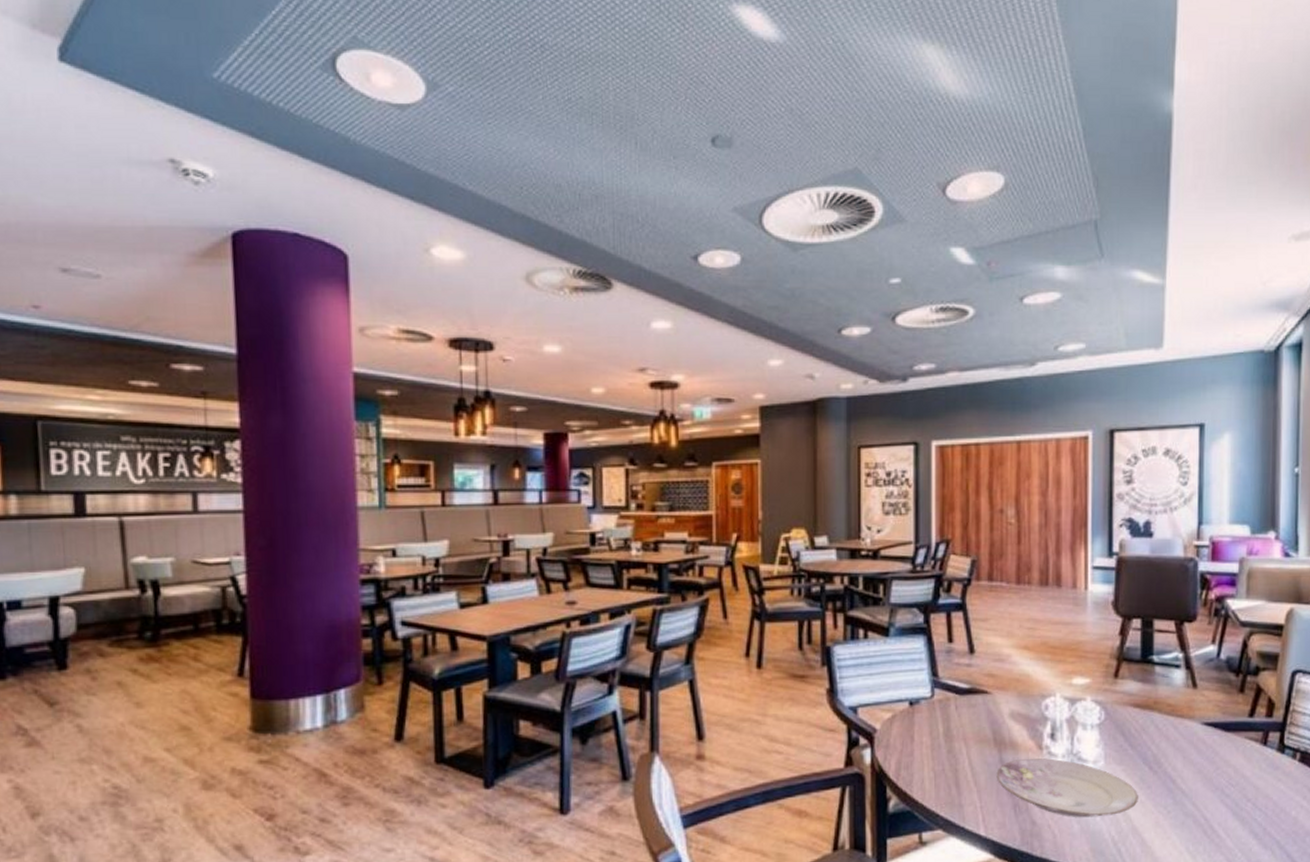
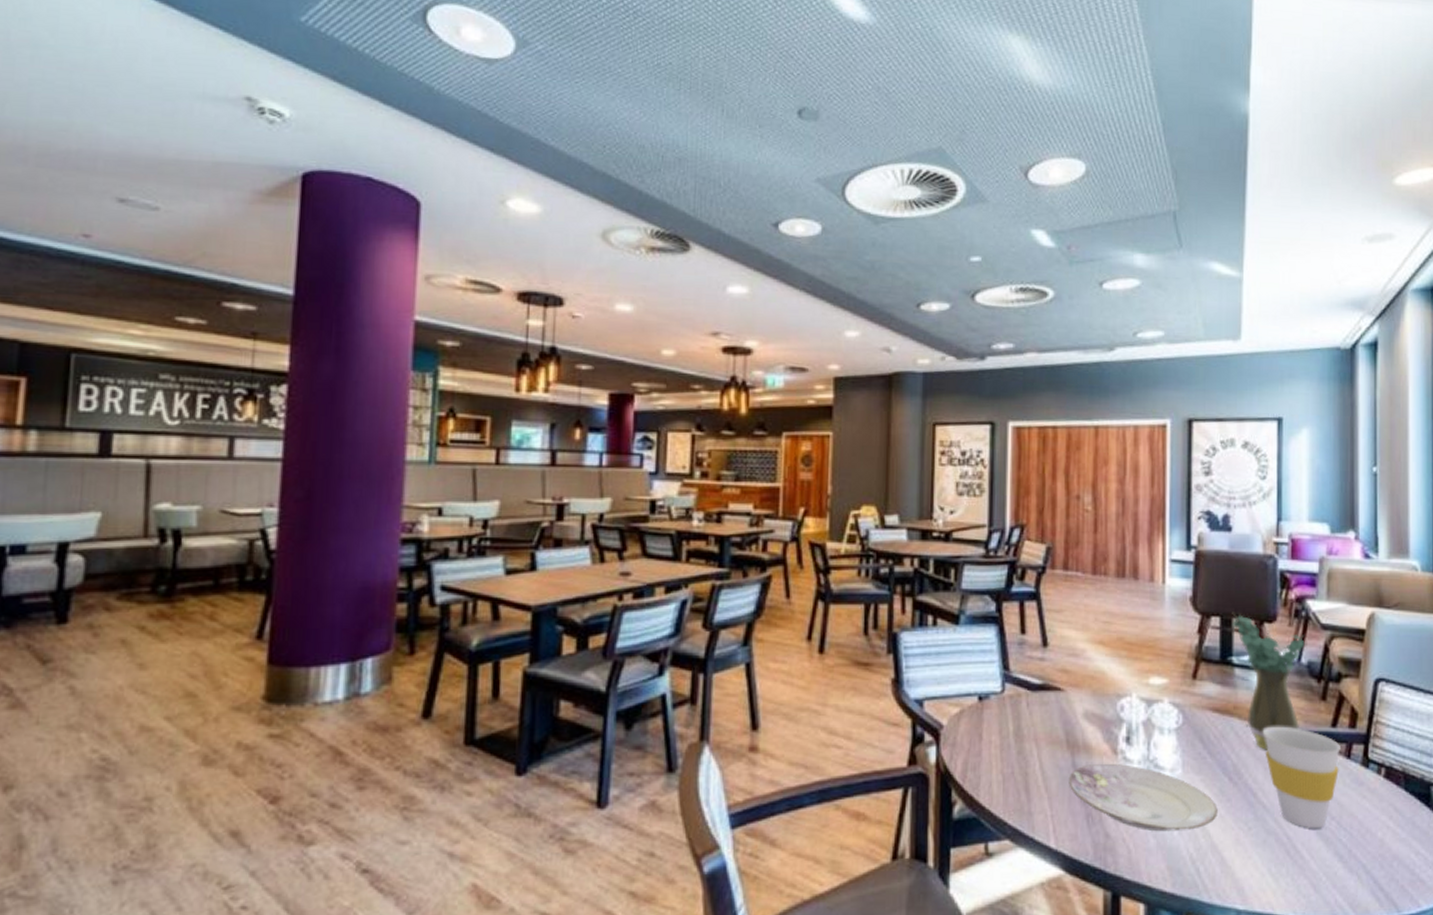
vase: none [1153,613,1224,741] -> present [1232,612,1305,750]
cup: none [1182,718,1257,811] -> present [1262,726,1340,829]

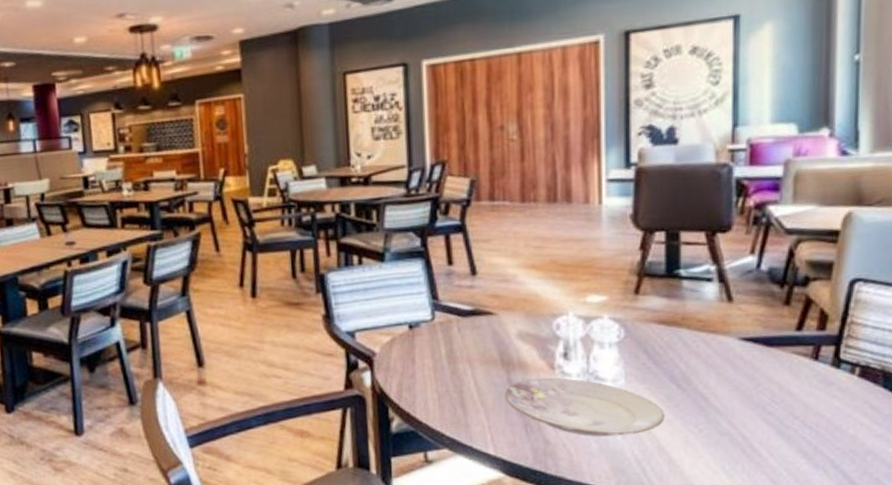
vase: present [1232,612,1305,750] -> none [679,225,765,357]
cup: present [1262,726,1340,829] -> none [715,333,806,429]

